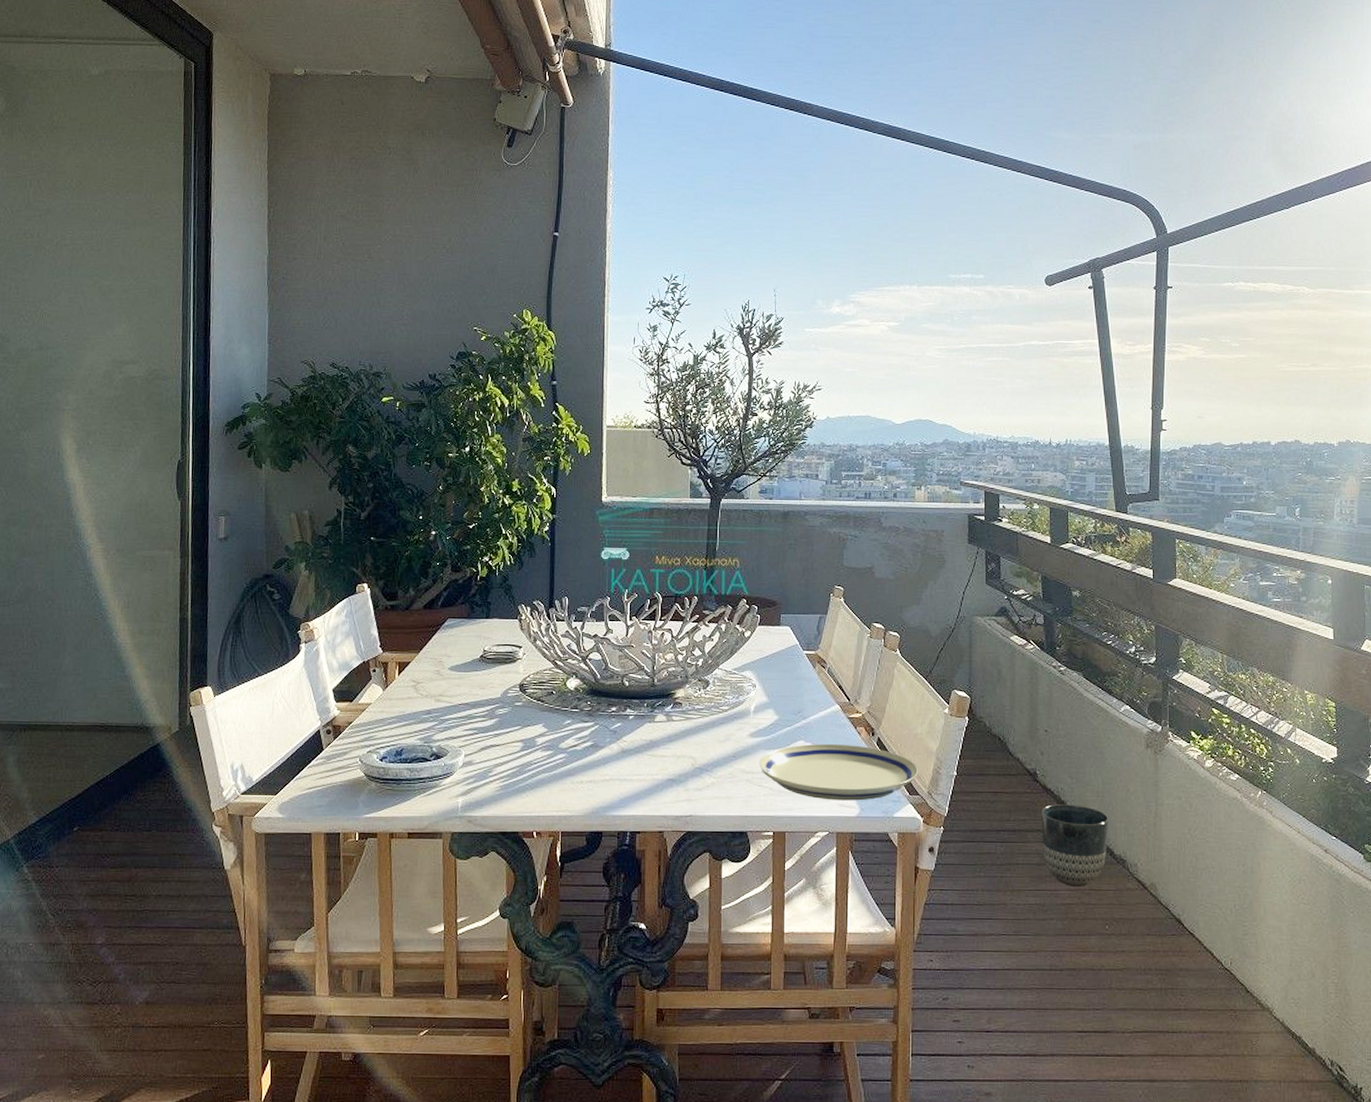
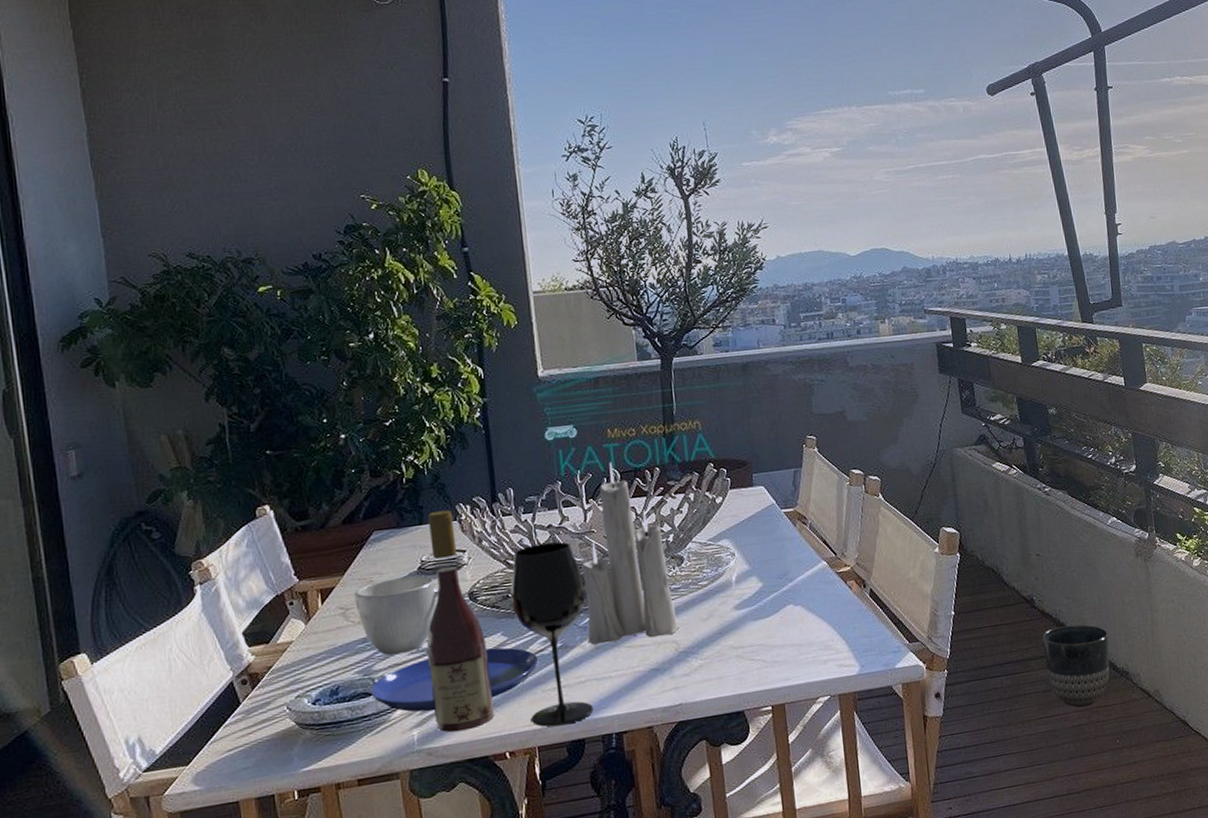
cup: none [425,662,495,729] -> present [354,575,439,655]
plate: none [428,737,572,784] -> present [370,647,539,712]
wine bottle: none [478,608,529,806] -> present [426,509,495,733]
wine glass: none [554,651,619,816] -> present [510,541,593,727]
candle: none [616,586,698,751] -> present [582,462,679,645]
plate: present [759,744,918,801] -> none [748,600,915,663]

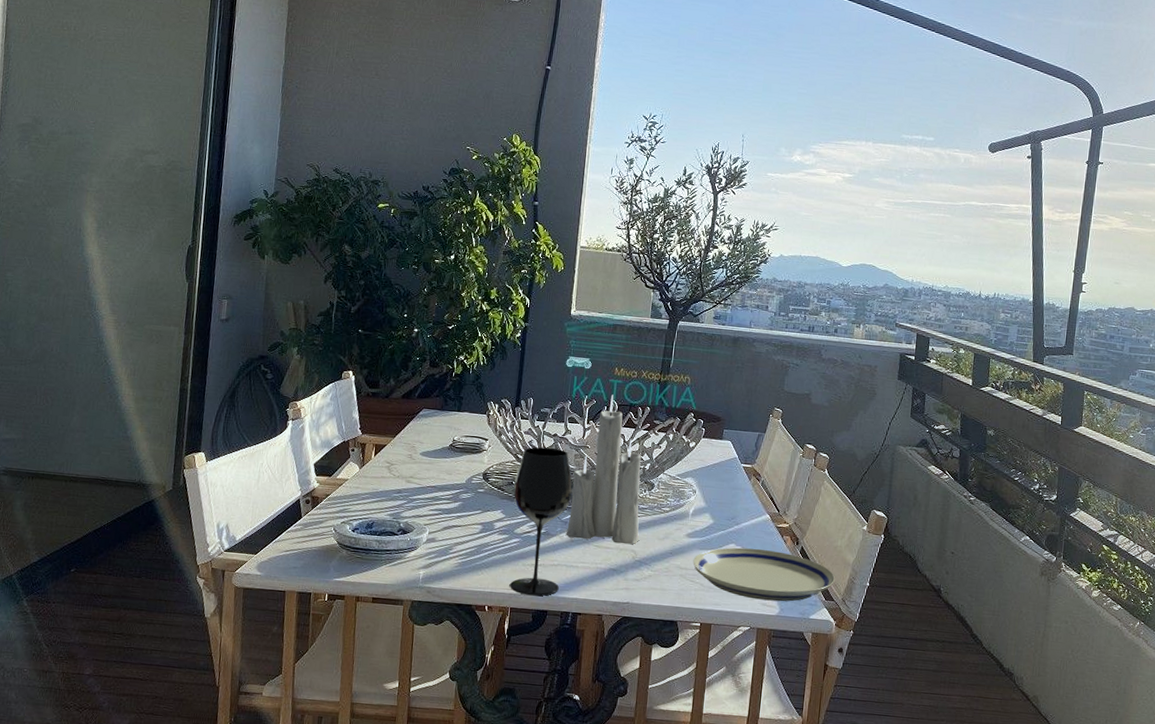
cup: present [354,575,439,655] -> none [398,448,462,509]
plate: present [370,647,539,712] -> none [395,517,525,560]
wine bottle: present [426,509,495,733] -> none [438,403,489,581]
plate: none [748,600,915,663] -> present [693,547,835,602]
planter: present [1042,624,1110,708] -> none [940,619,1002,694]

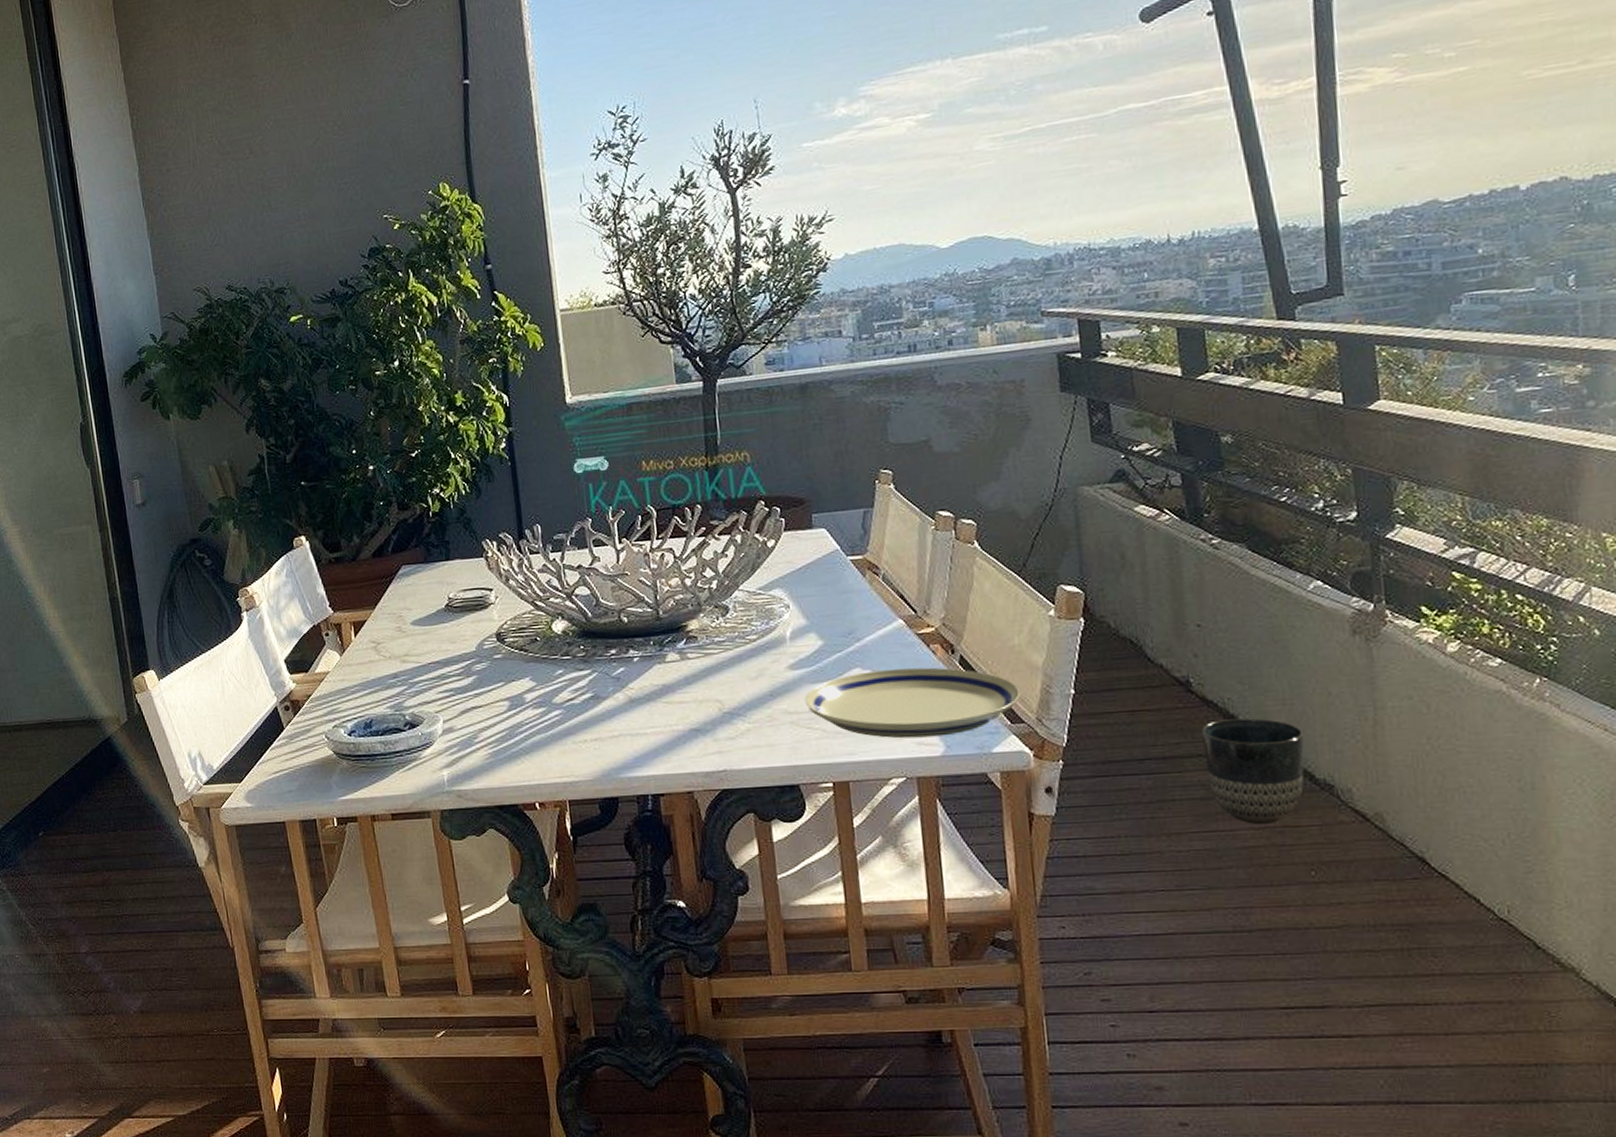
wine glass: present [509,447,573,596] -> none [538,584,627,781]
candle: present [565,394,641,544] -> none [615,498,723,698]
planter: none [940,619,1002,694] -> present [1202,718,1305,824]

